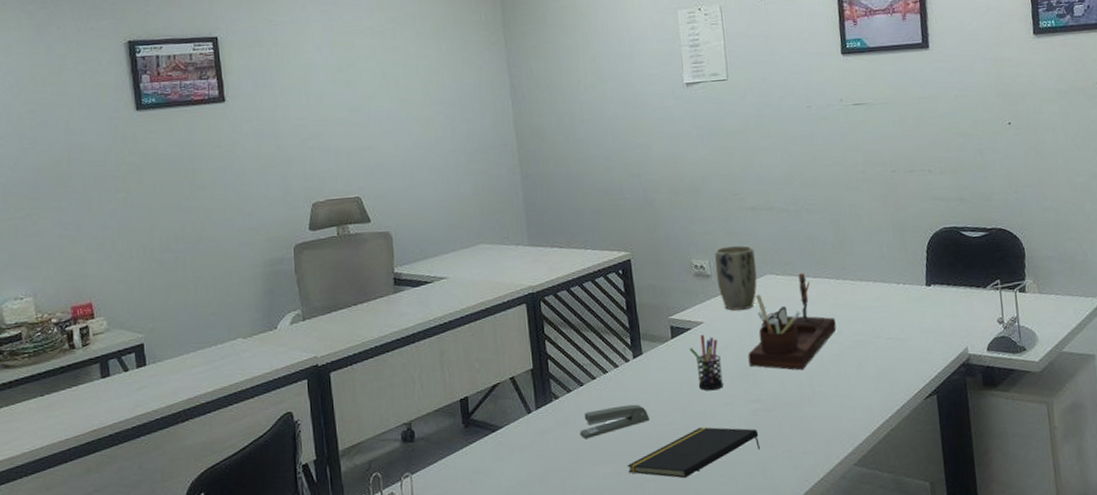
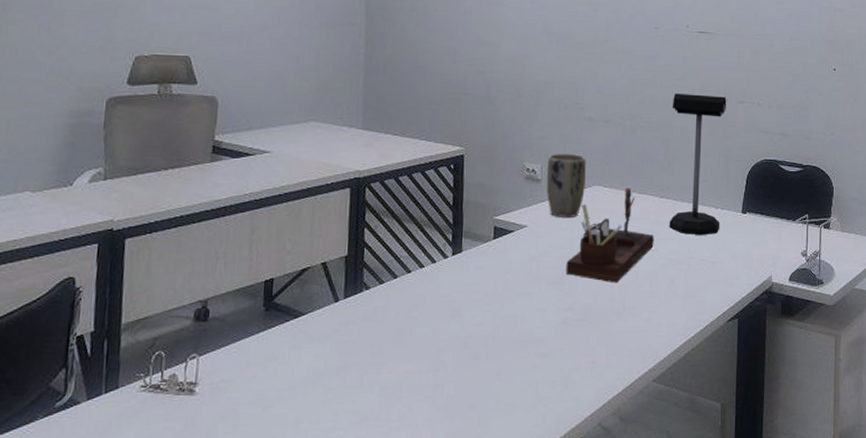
stapler: present [580,404,650,440] -> none [386,302,460,334]
notepad: present [627,427,760,479] -> none [430,331,566,382]
pen holder: present [689,335,723,391] -> none [509,238,539,295]
desk lamp: none [836,167,905,314] -> present [669,93,727,236]

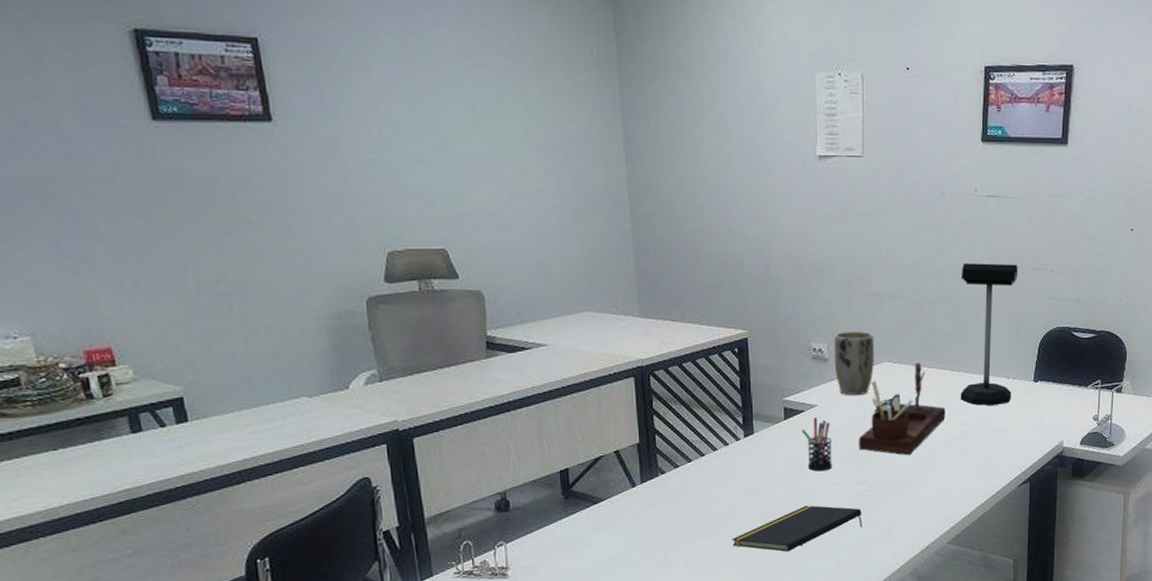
notepad: none [430,331,566,382] -> present [732,505,862,552]
pen holder: none [509,238,539,295] -> present [801,417,832,472]

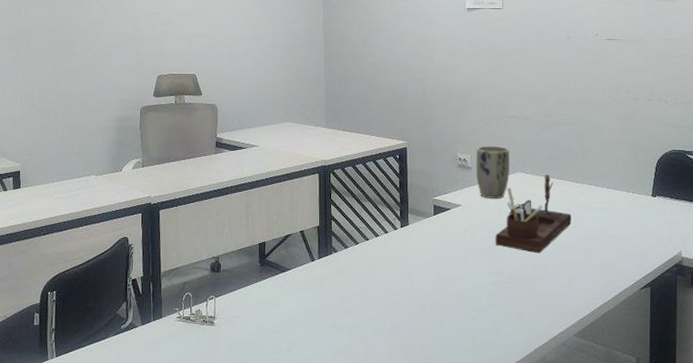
notepad: present [732,505,862,552] -> none [387,289,497,329]
pen holder: present [801,417,832,472] -> none [447,215,472,261]
desk lamp: present [960,263,1018,406] -> none [584,94,636,216]

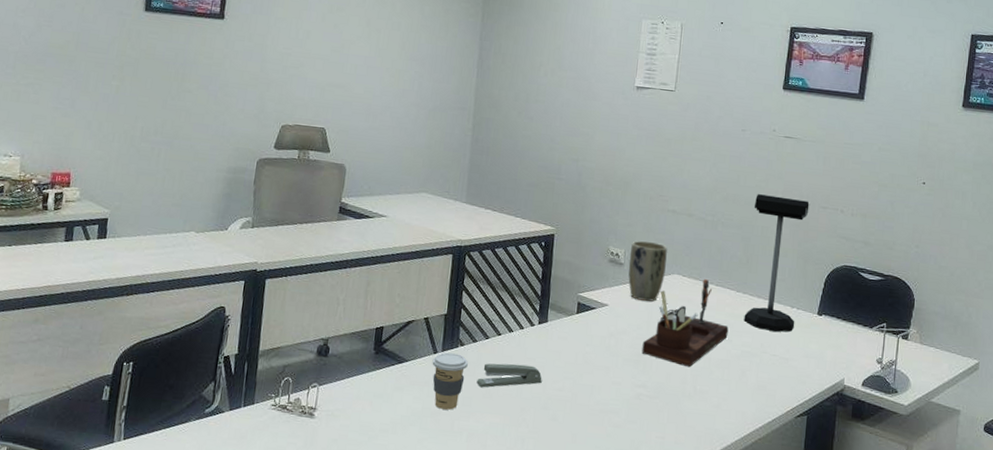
coffee cup: none [311,259,342,309] -> present [432,352,468,410]
stapler: none [352,264,409,287] -> present [476,363,542,388]
desk lamp: none [584,94,636,216] -> present [744,194,810,333]

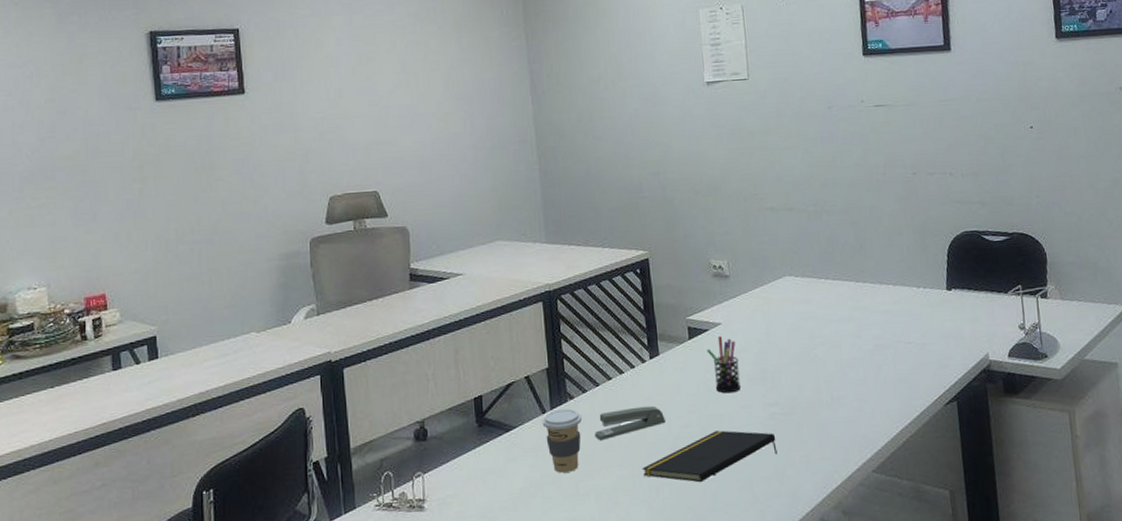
notepad: none [512,399,638,443] -> present [642,430,777,483]
pen holder: none [590,316,618,369] -> present [707,336,741,394]
plant pot: present [628,241,667,302] -> none [733,246,776,312]
desk organizer: present [641,279,729,368] -> none [766,275,856,375]
desk lamp: present [744,194,810,333] -> none [856,170,925,318]

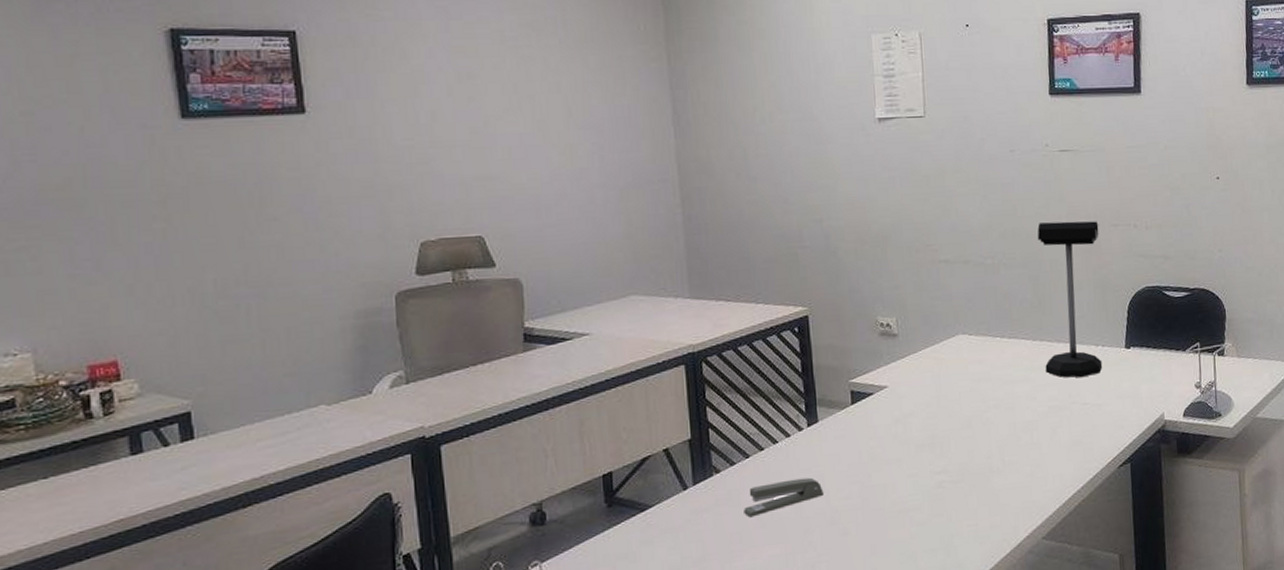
coffee cup: present [542,408,582,473] -> none [683,483,729,555]
notepad: present [642,430,777,483] -> none [797,501,944,558]
pen holder: present [707,336,741,394] -> none [871,400,907,462]
desk lamp: none [856,170,925,318] -> present [1037,221,1103,378]

